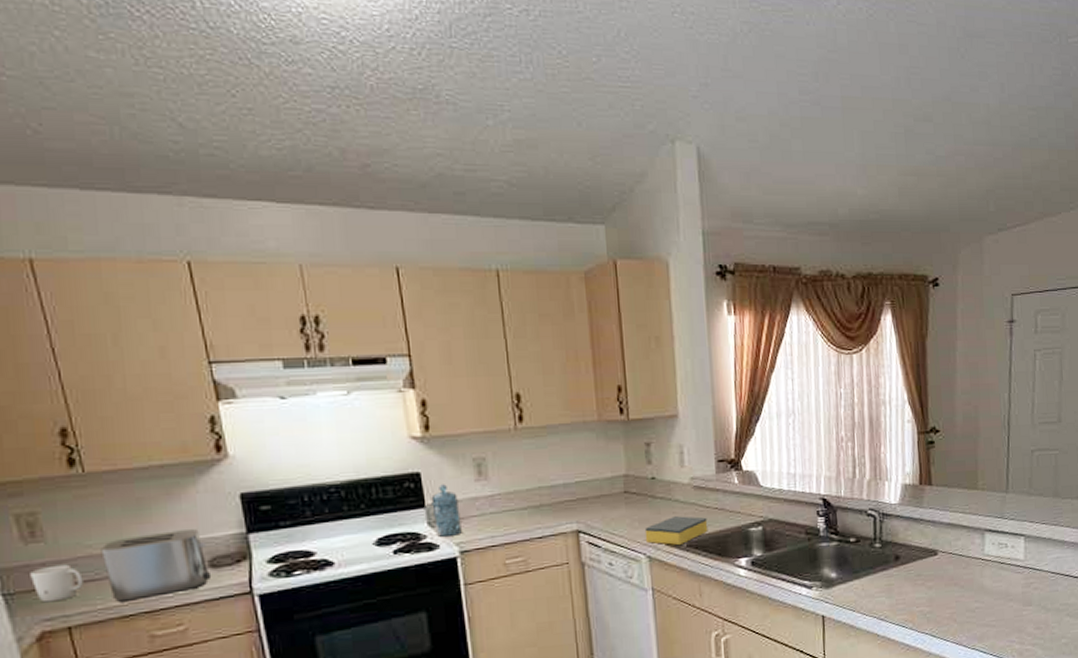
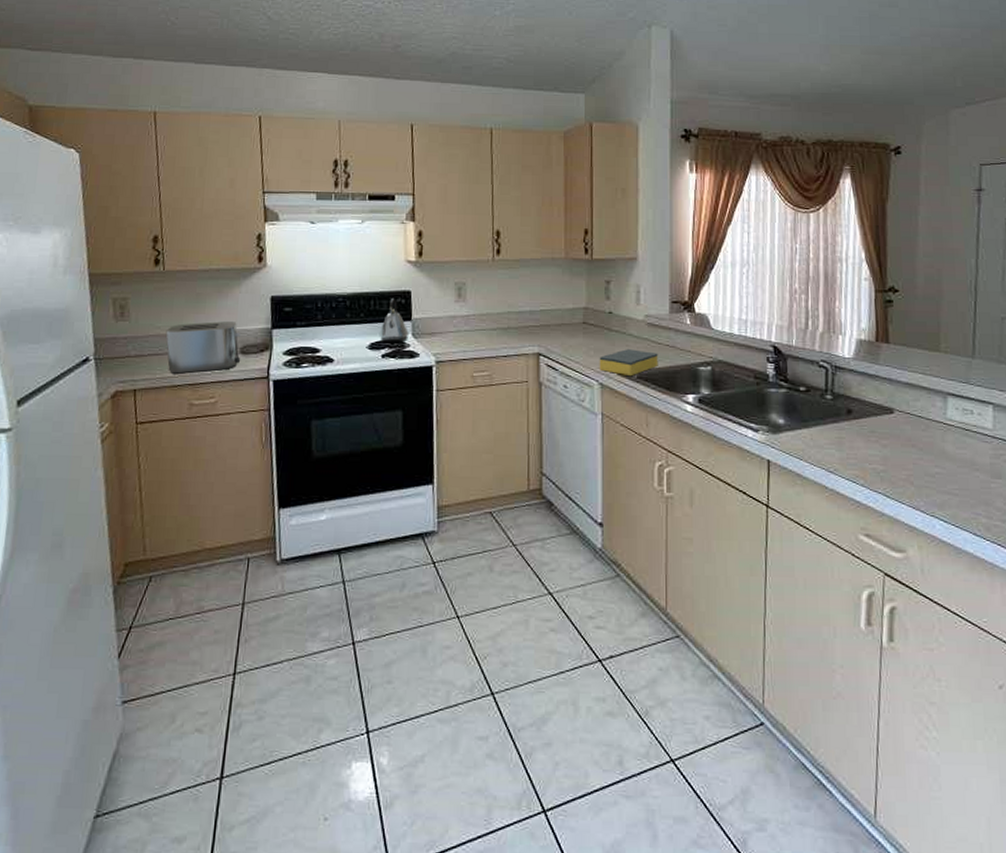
mug: present [30,564,84,603] -> none [115,340,151,368]
kettle: none [388,482,423,538] -> present [380,297,409,345]
canister: present [431,484,462,537] -> none [417,302,440,347]

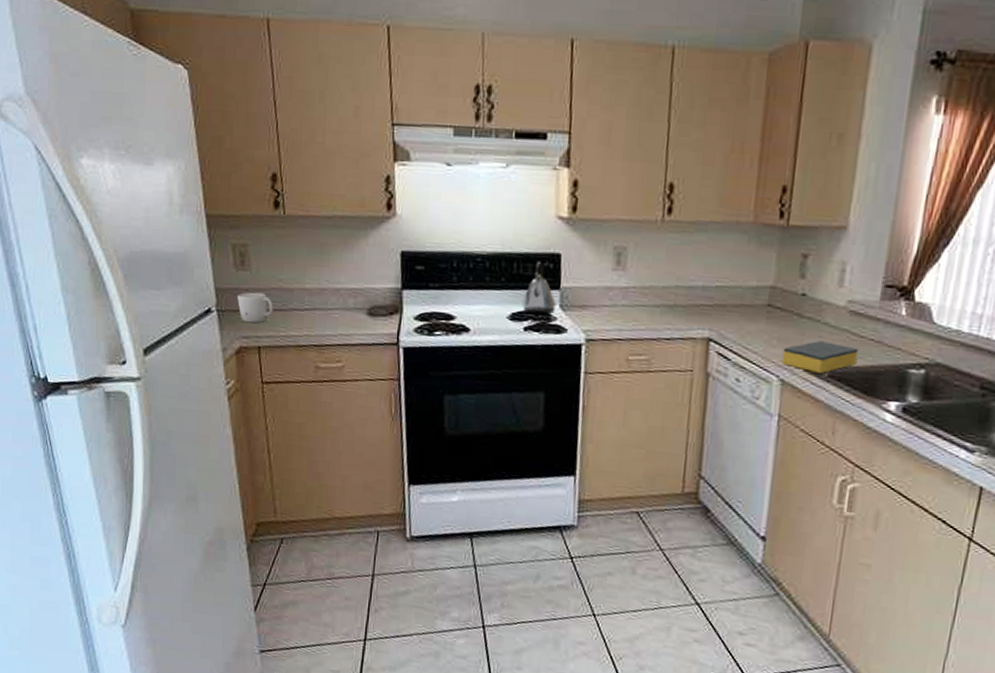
mug: none [115,340,151,368] -> present [237,292,273,323]
toaster: present [165,321,241,375] -> none [288,277,369,335]

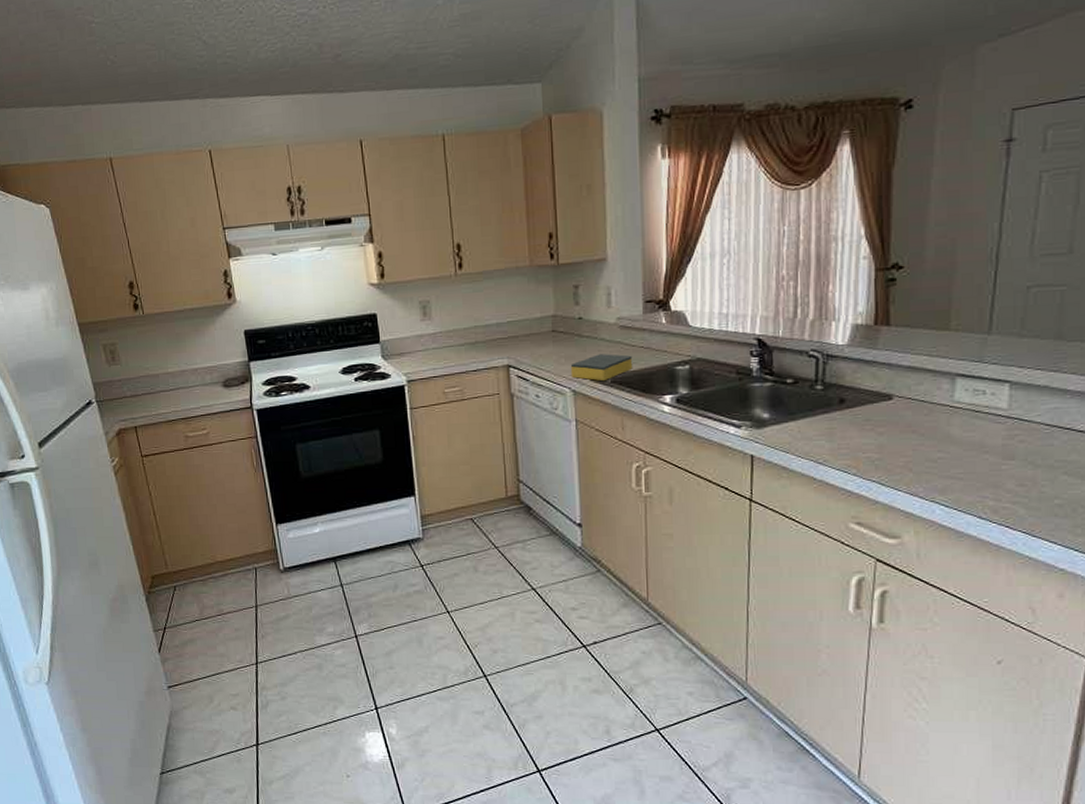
mug: present [237,292,273,323] -> none [112,381,144,408]
kettle: present [522,260,556,317] -> none [351,322,378,368]

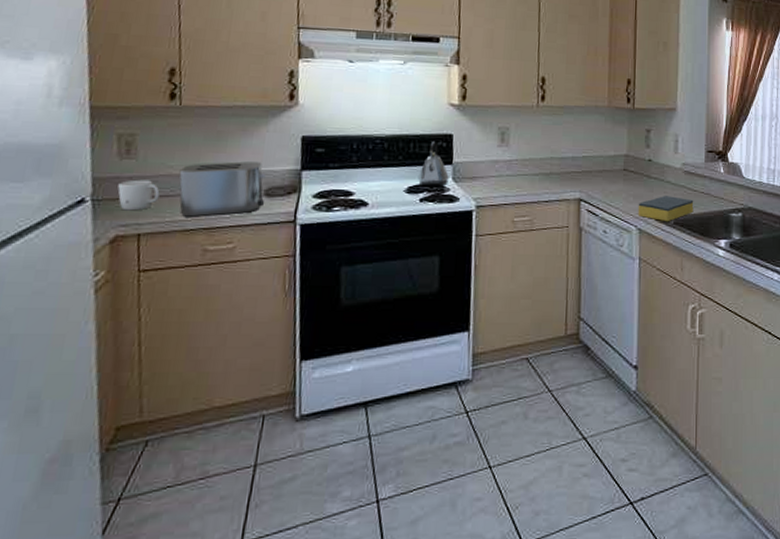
mug: none [112,381,144,408] -> present [118,179,160,211]
toaster: none [154,358,225,411] -> present [179,161,266,219]
kettle: none [351,322,378,368] -> present [418,141,449,189]

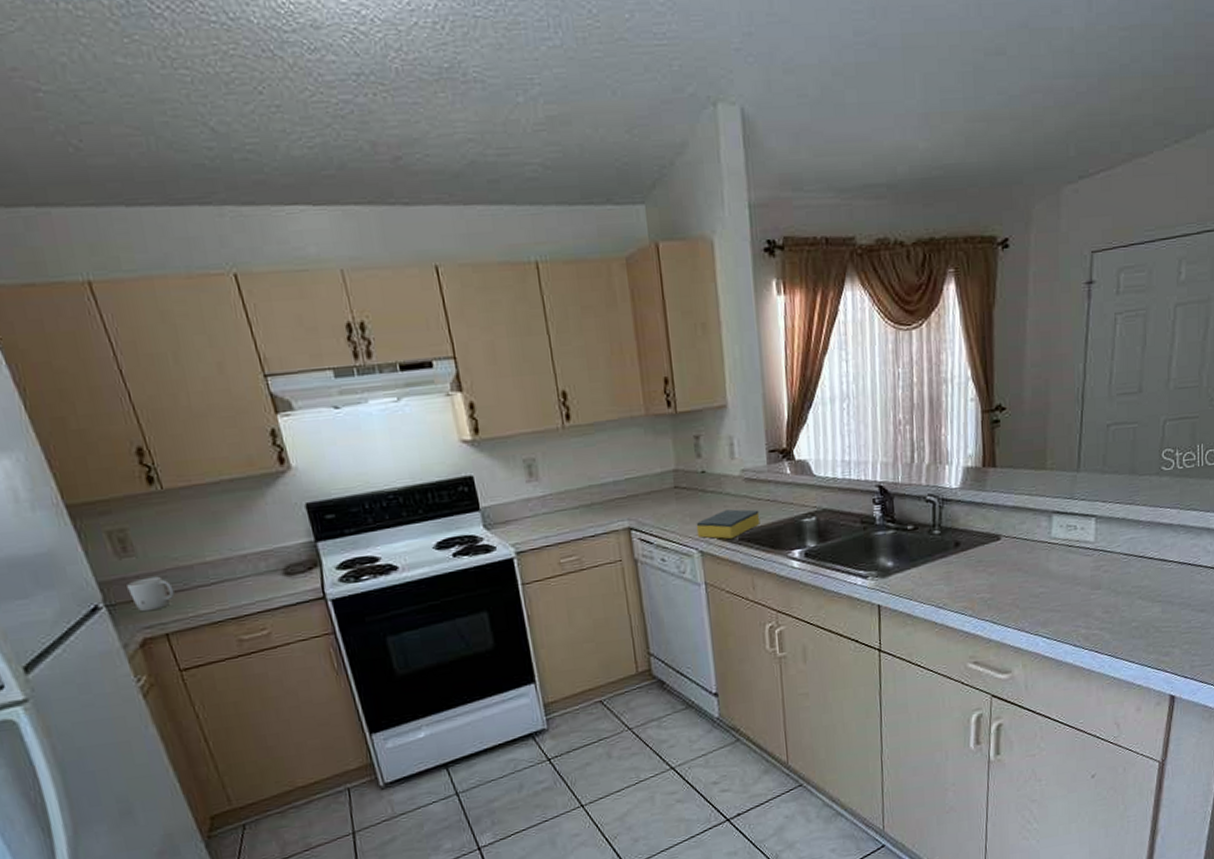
toaster: present [179,161,266,219] -> none [185,539,288,611]
kettle: present [418,141,449,189] -> none [445,486,480,542]

